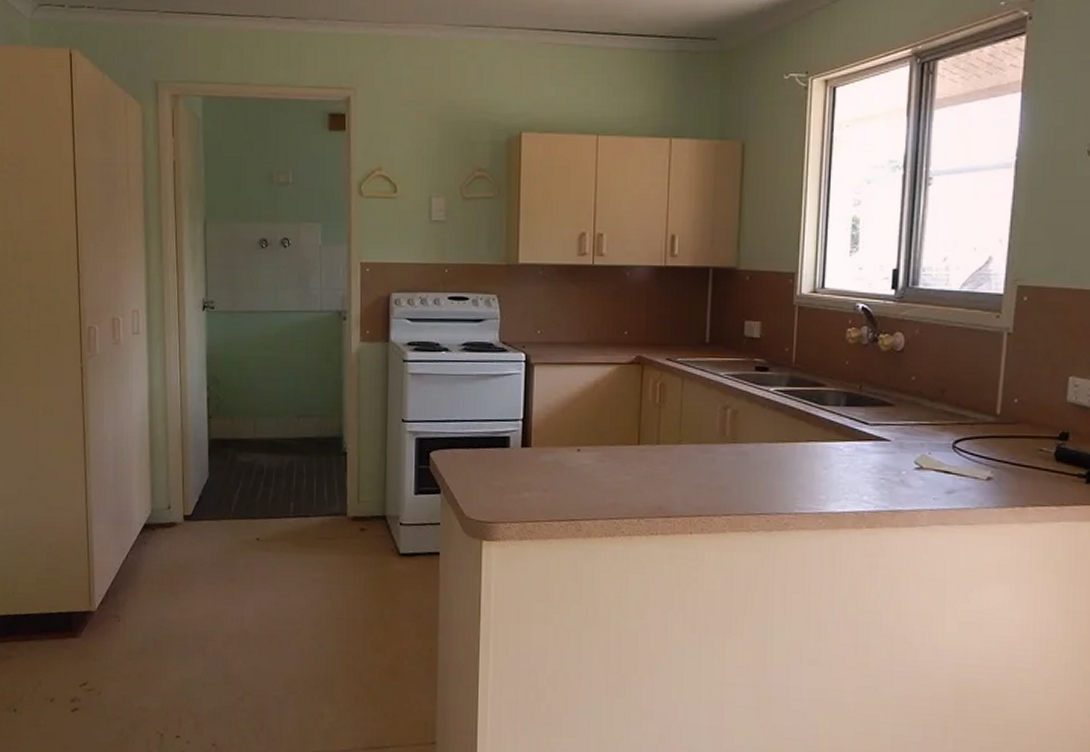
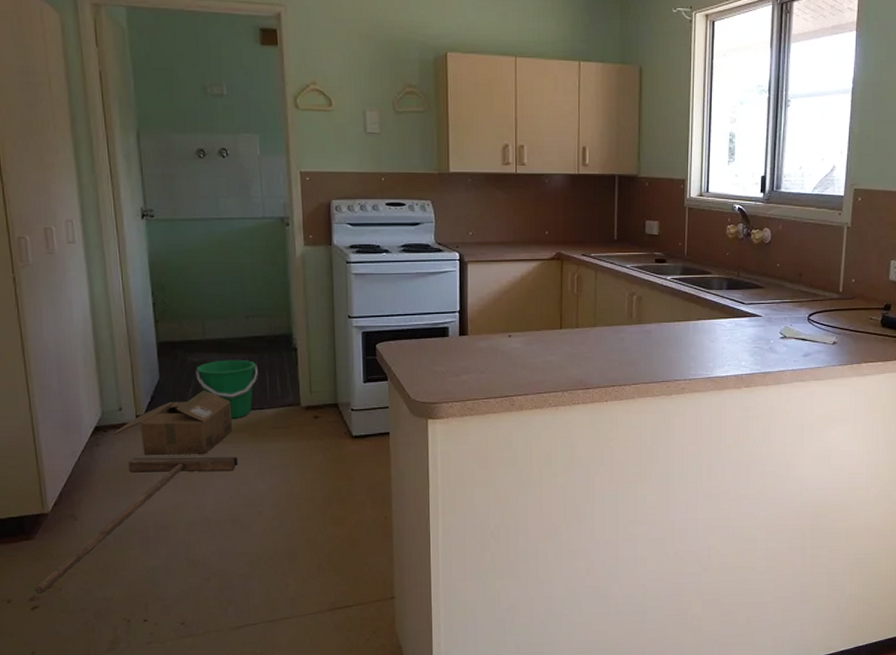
broom: none [76,560,280,696] -> present [34,457,239,594]
cardboard box: none [160,492,276,561] -> present [113,390,232,455]
bucket: none [244,461,306,526] -> present [195,359,258,419]

